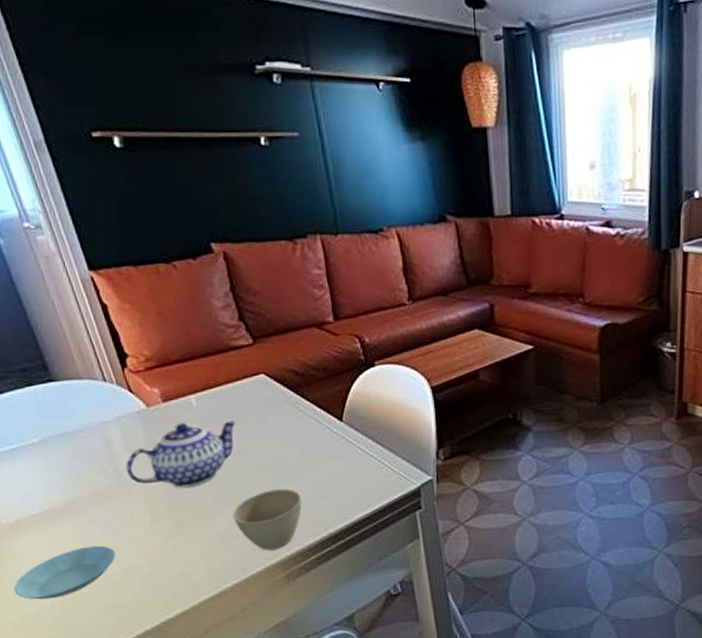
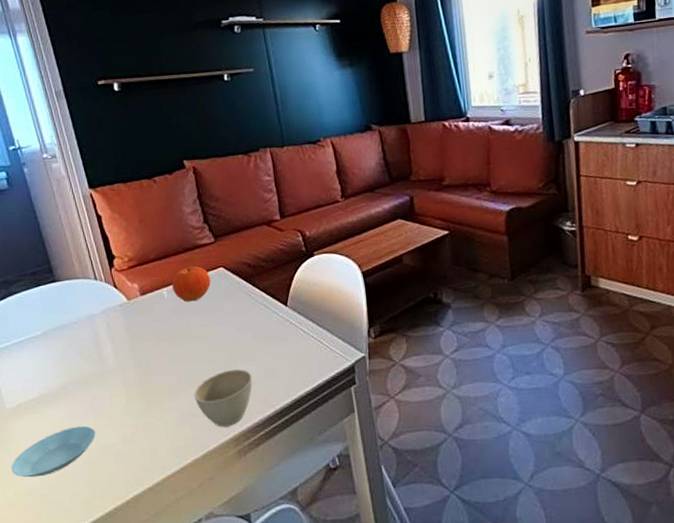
teapot: present [125,420,236,488] -> none [108,309,199,371]
fruit: none [201,370,250,412] -> present [172,266,211,302]

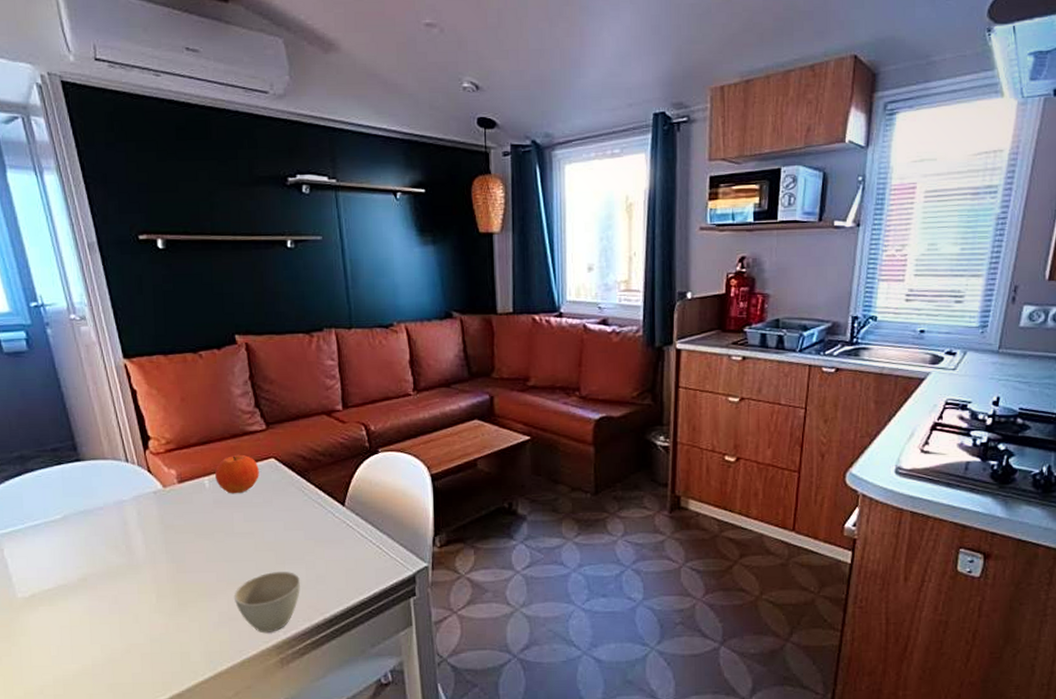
saucer: present [11,426,96,478] -> none [21,622,120,675]

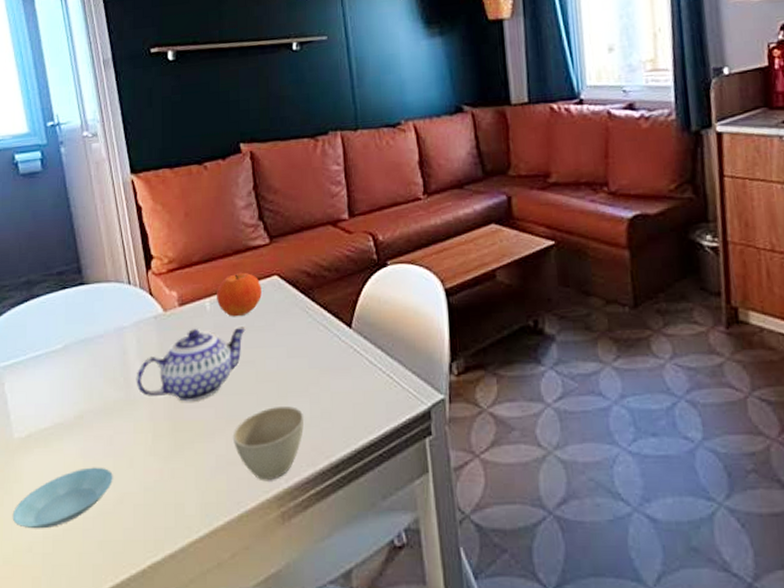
saucer: none [21,622,120,675] -> present [12,467,113,529]
teapot: none [138,503,244,567] -> present [136,326,246,402]

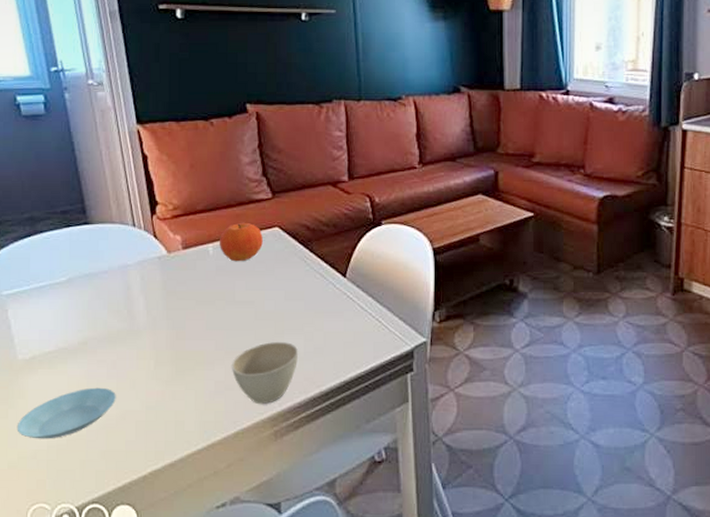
teapot: present [136,326,246,402] -> none [139,270,246,334]

